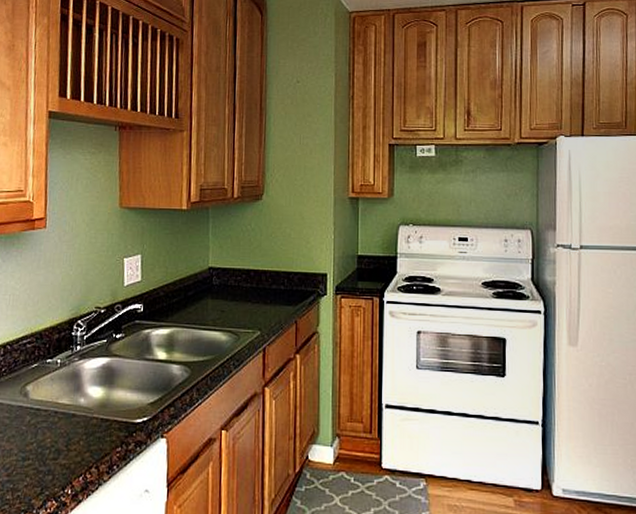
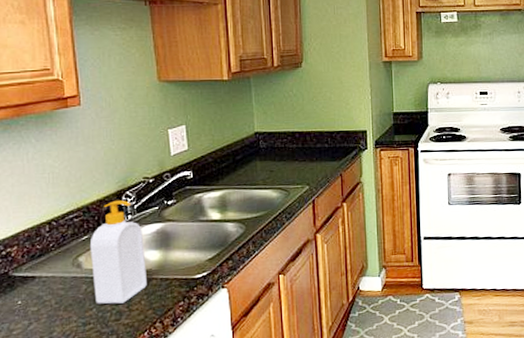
soap bottle: none [37,328,89,441] -> present [89,199,147,304]

